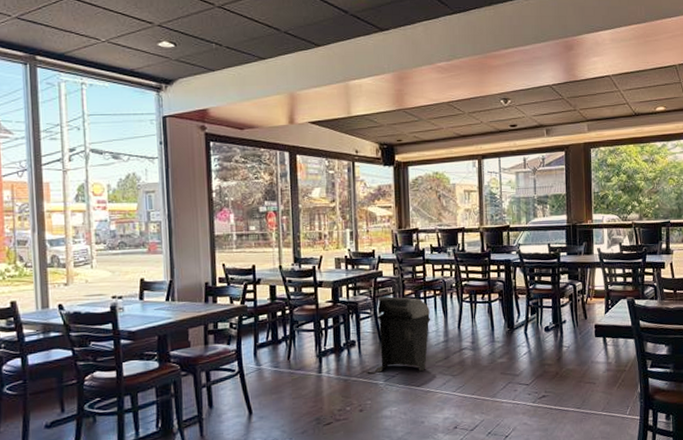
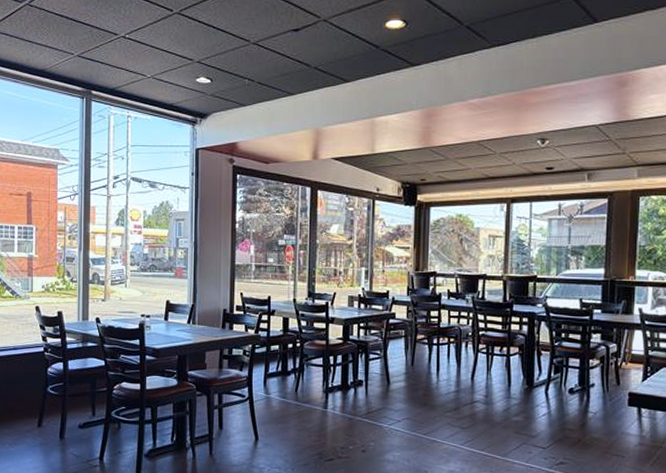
trash can: present [366,296,431,373] -> none [371,338,443,420]

